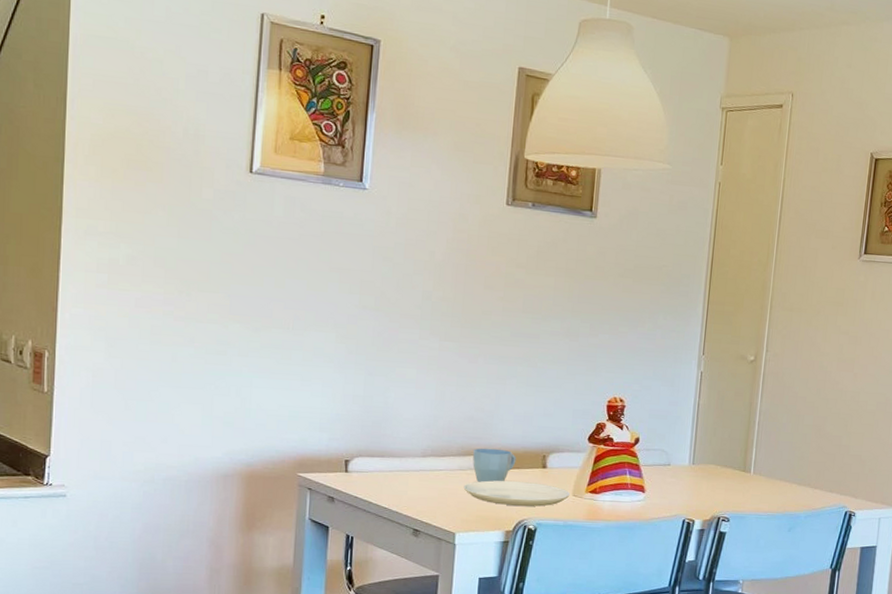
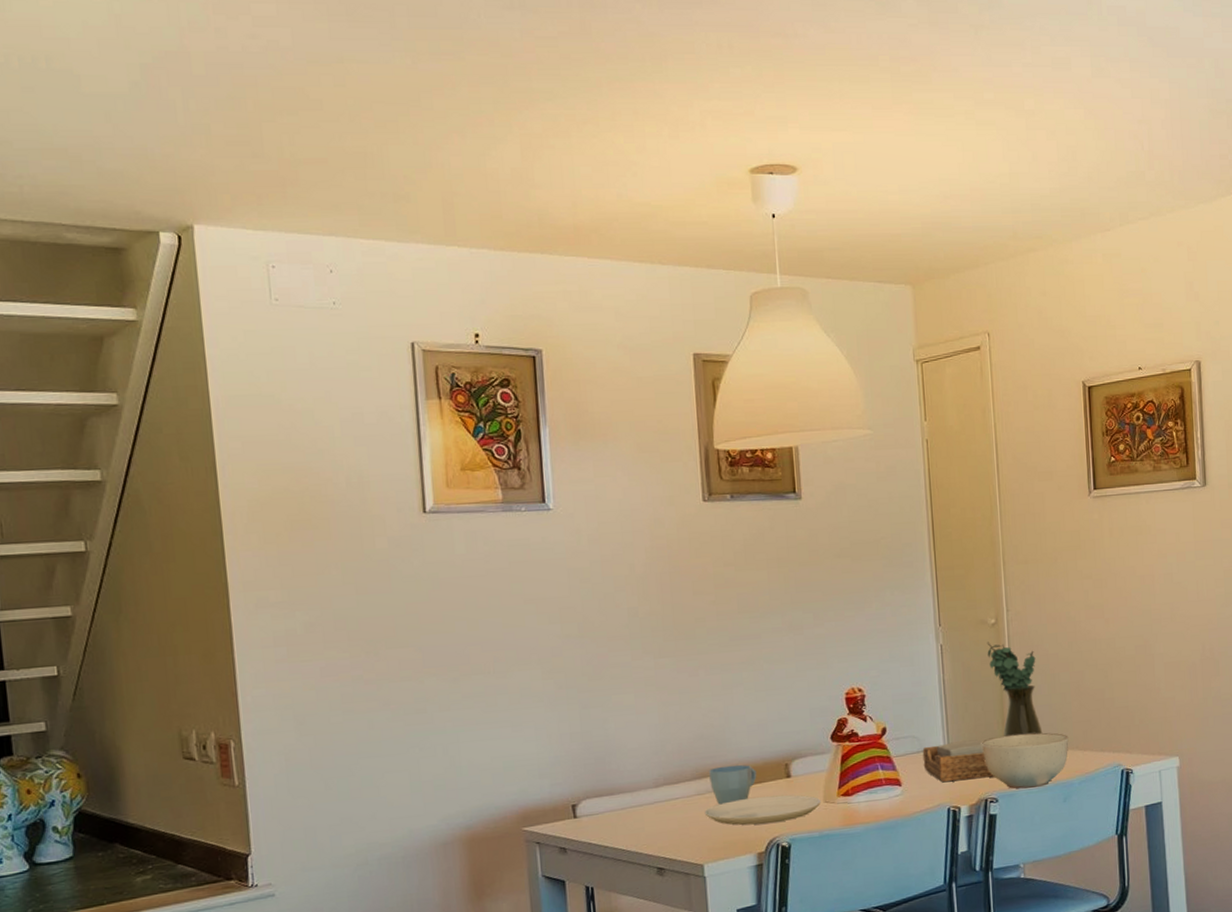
napkin holder: none [667,461,730,498] -> present [922,739,994,783]
bowl: none [722,462,803,514] -> present [981,732,1069,789]
vase: none [742,376,785,467] -> present [987,642,1043,737]

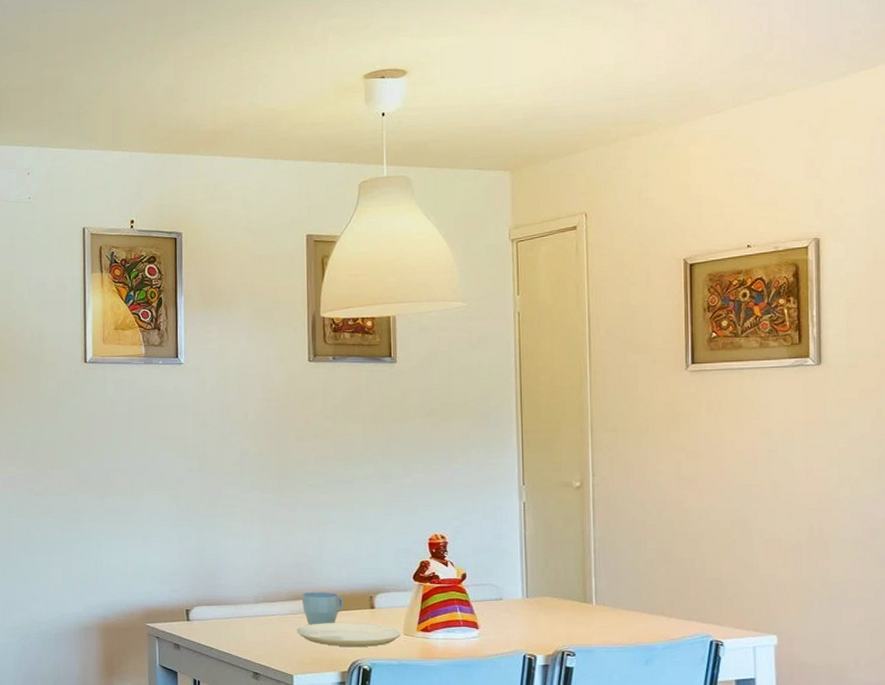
napkin holder: present [922,739,994,783] -> none [500,594,572,632]
bowl: present [981,732,1069,789] -> none [560,593,653,647]
vase: present [987,642,1043,737] -> none [570,503,626,596]

